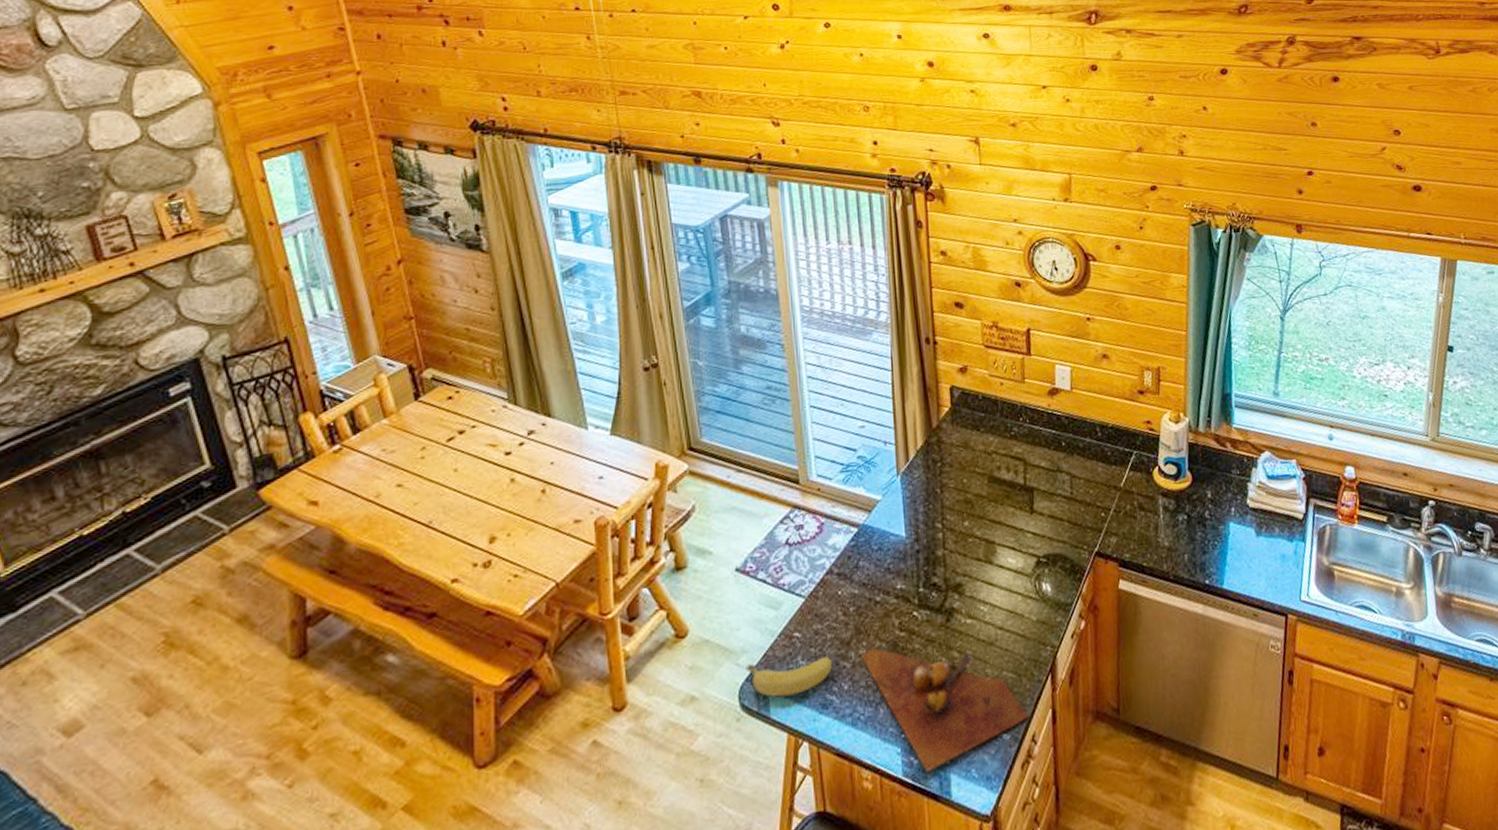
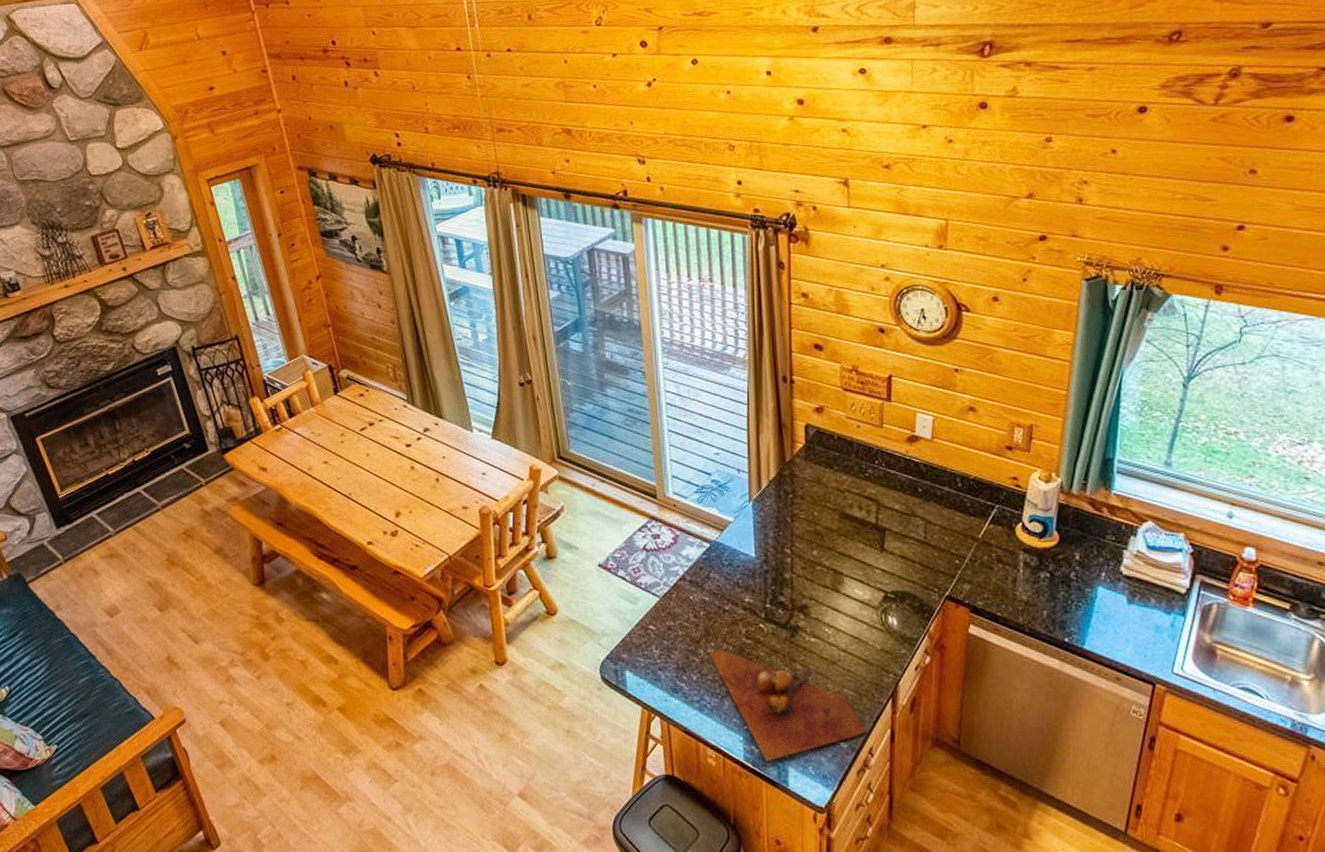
banana: present [746,656,832,697] -> none [606,645,683,677]

